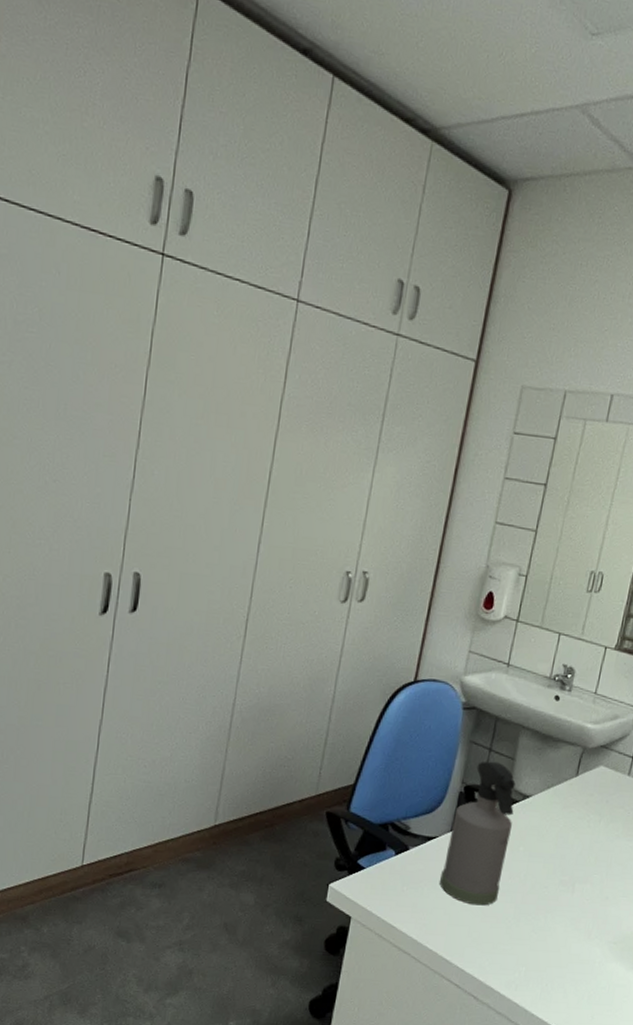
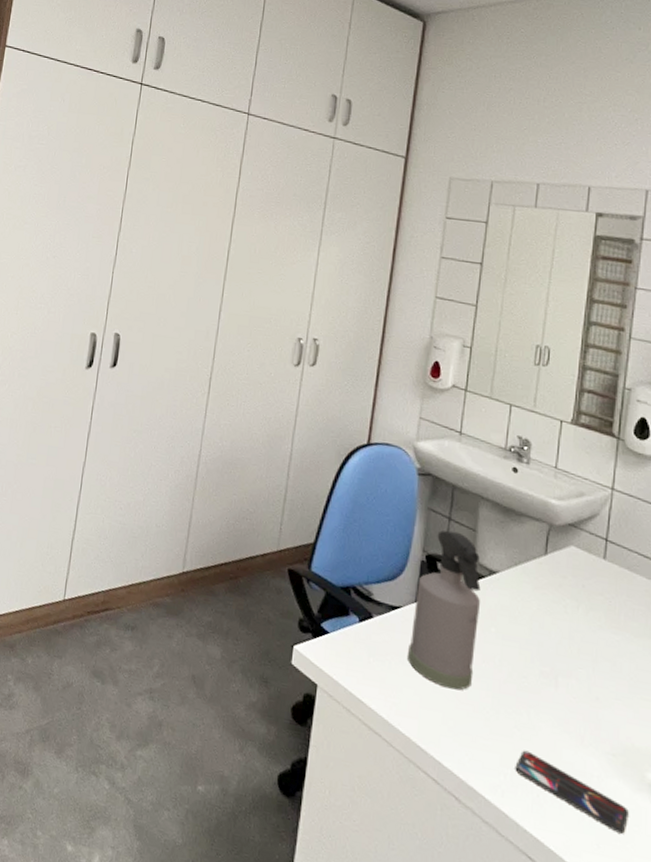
smartphone: none [529,949,621,1005] -> present [515,750,629,834]

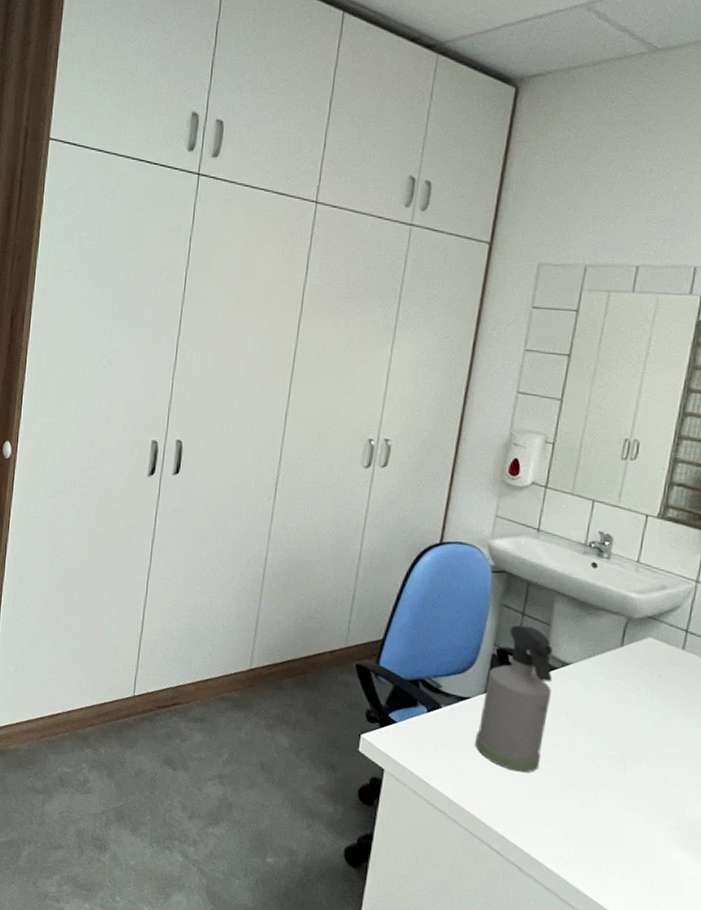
smartphone: present [515,750,629,834] -> none [578,825,690,898]

